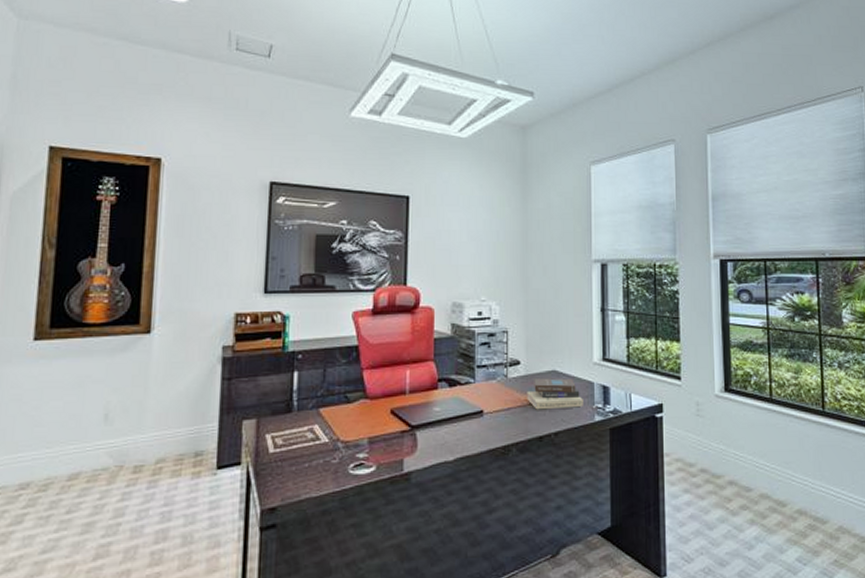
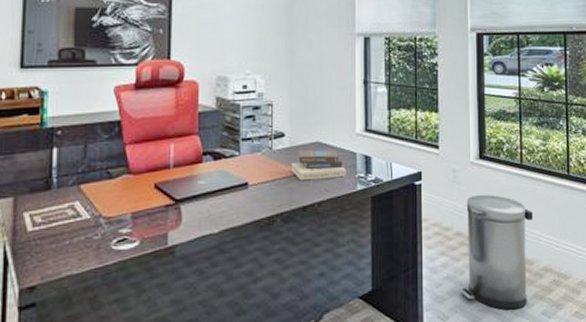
pedal bin: none [705,429,784,555] -> present [460,194,533,311]

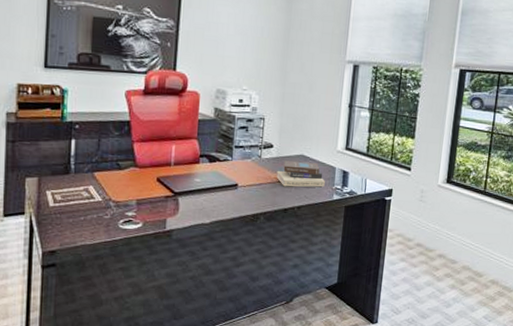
pedal bin: present [460,194,533,311] -> none [414,213,488,312]

